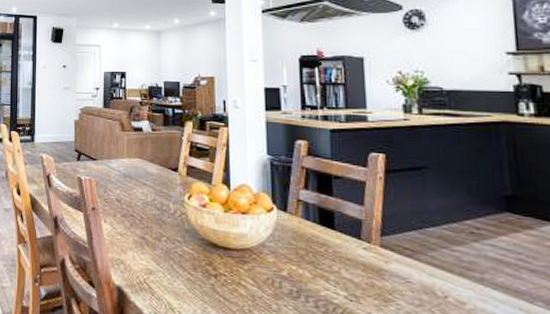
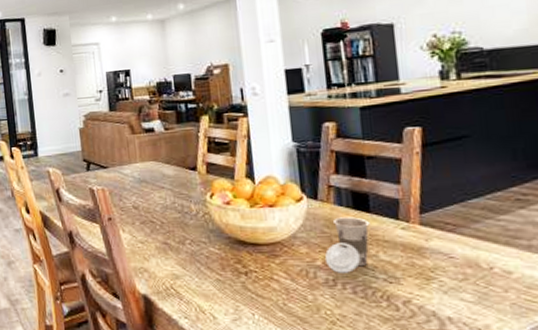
cup: none [291,231,334,287] -> present [325,217,370,273]

